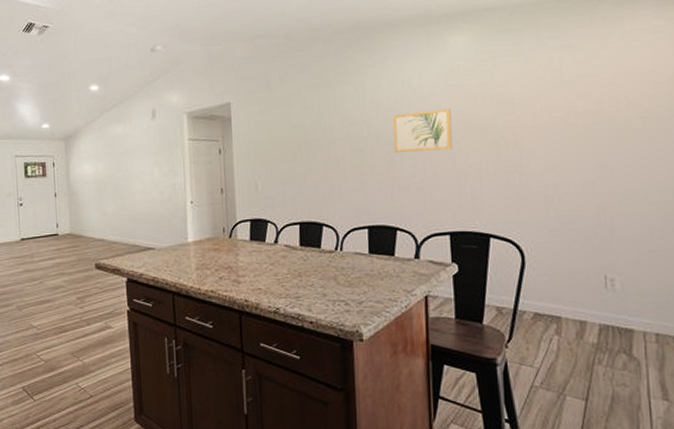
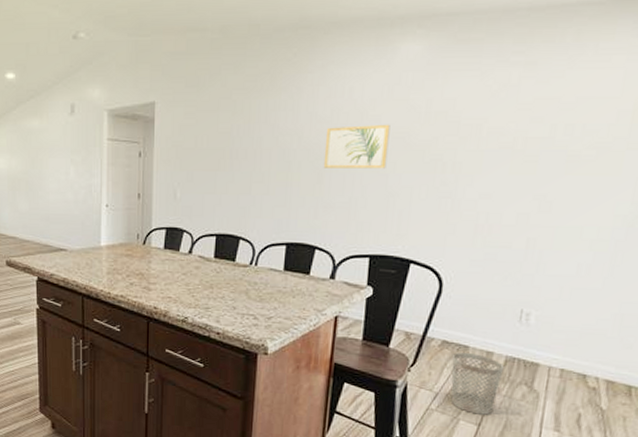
wastebasket: none [547,324,600,388] -> present [450,352,505,415]

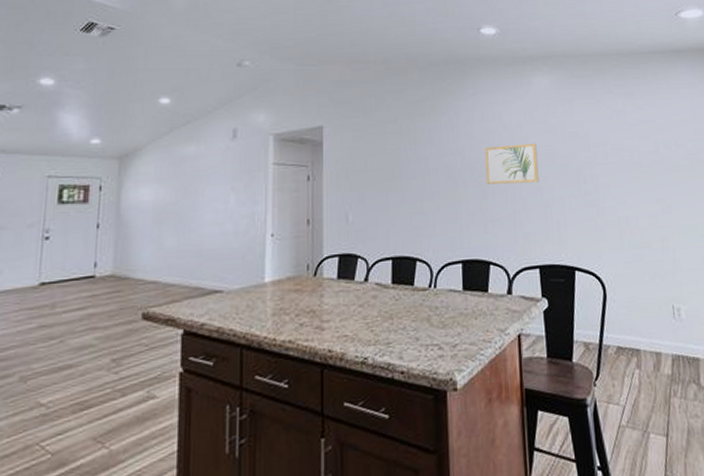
wastebasket: present [450,352,505,415] -> none [629,356,675,424]

